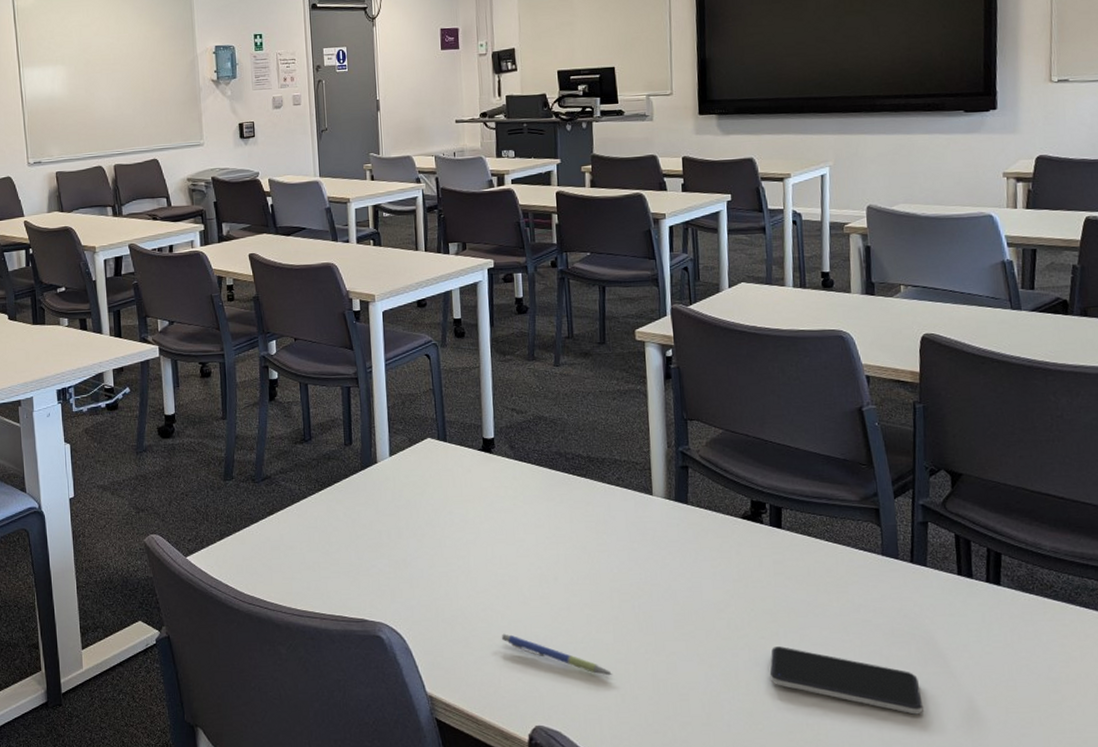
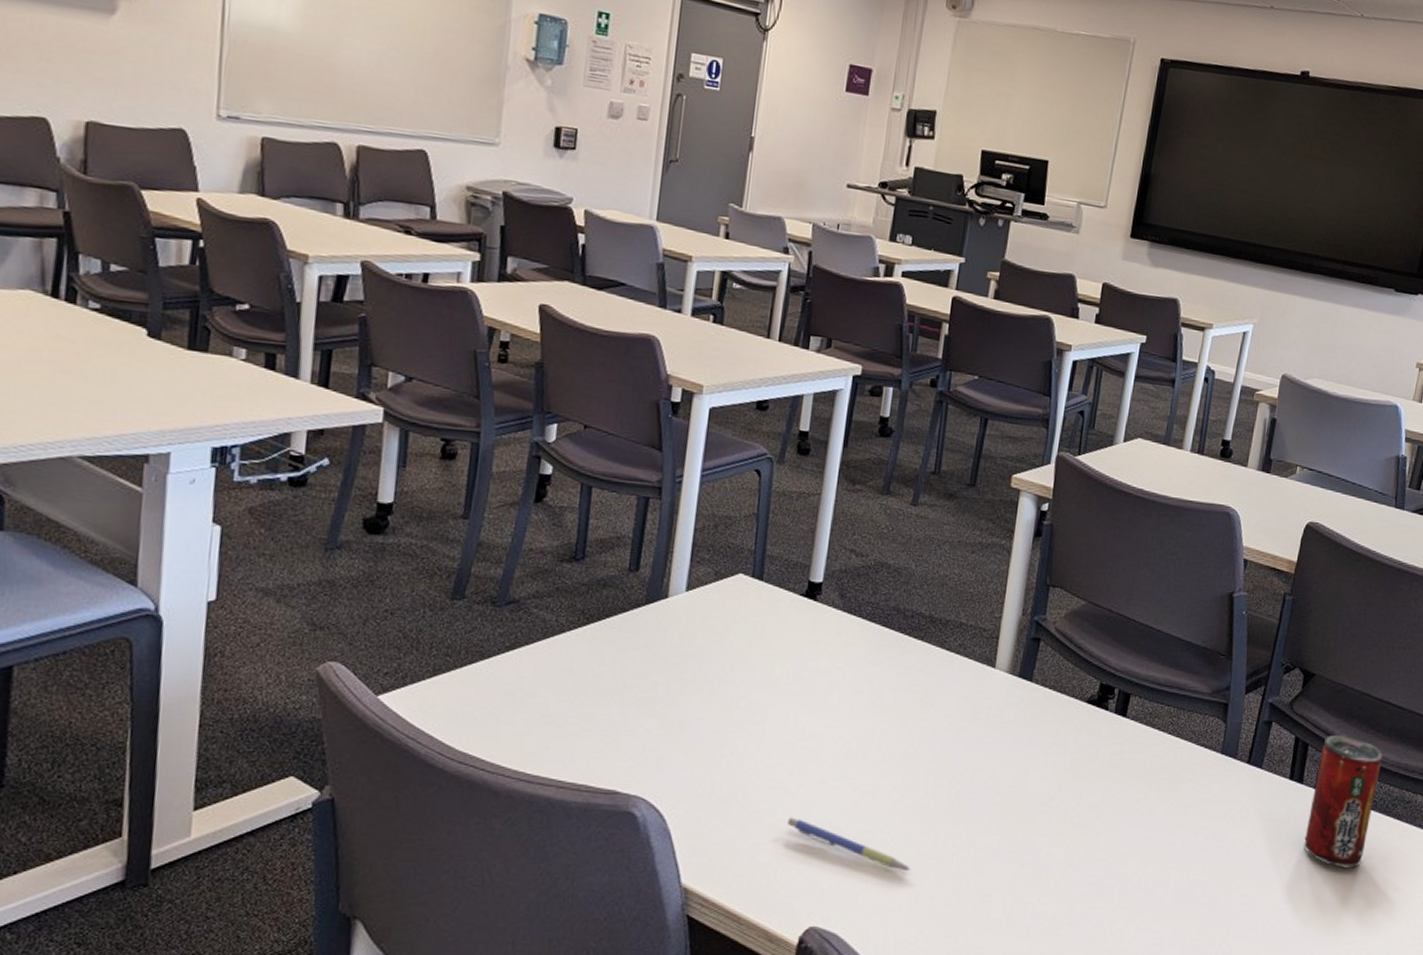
smartphone: present [769,646,923,715] -> none [1081,846,1230,923]
beverage can: none [985,529,1055,658] -> present [1304,734,1383,869]

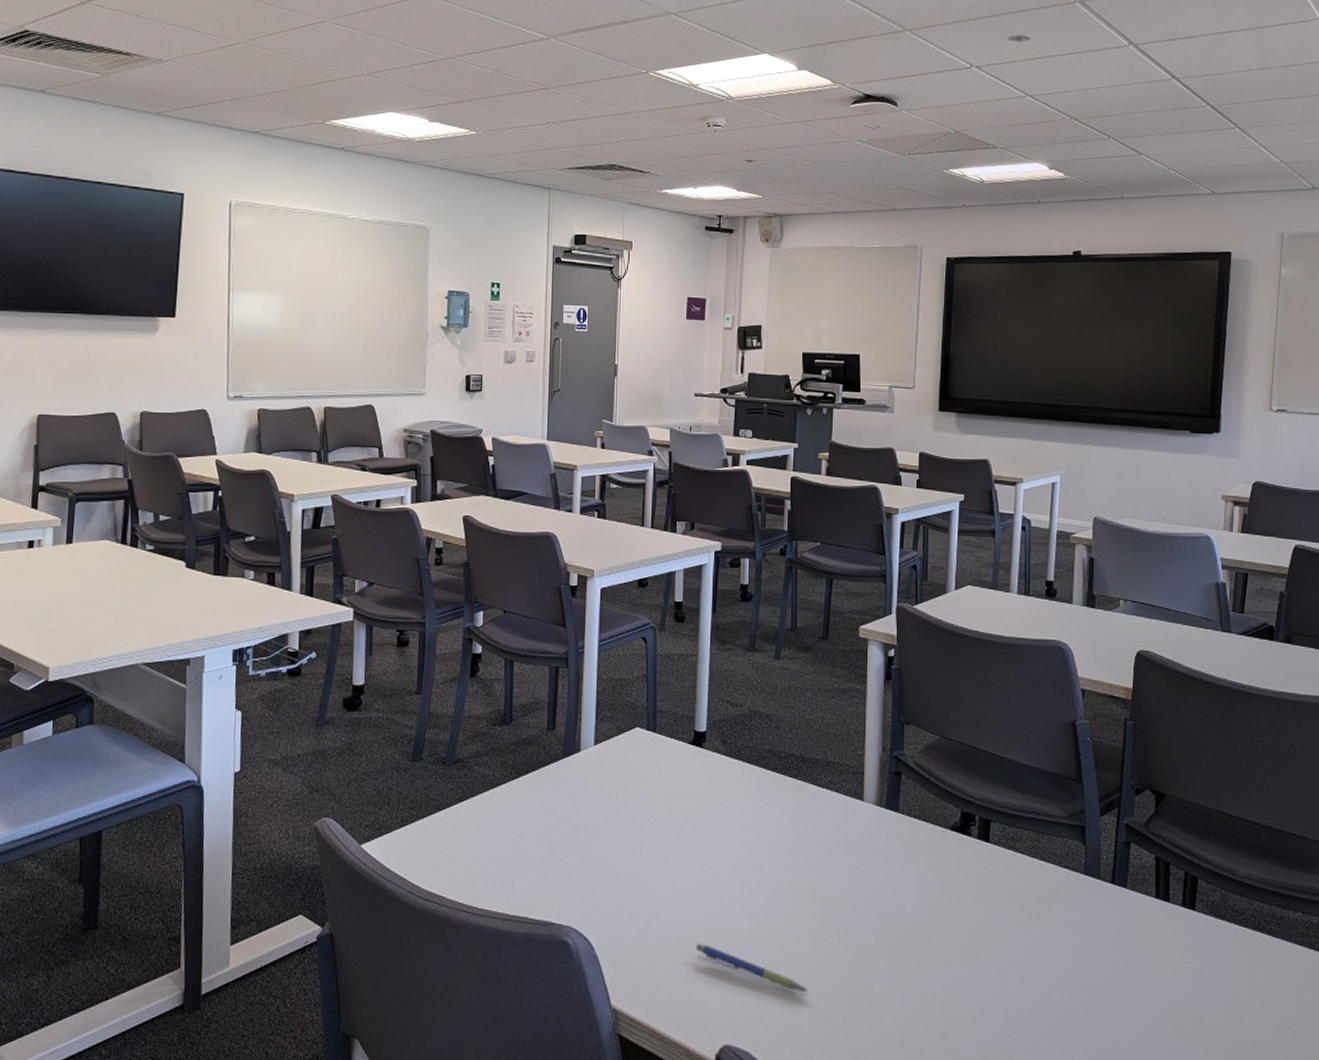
beverage can: present [1304,734,1383,869] -> none [1179,853,1247,987]

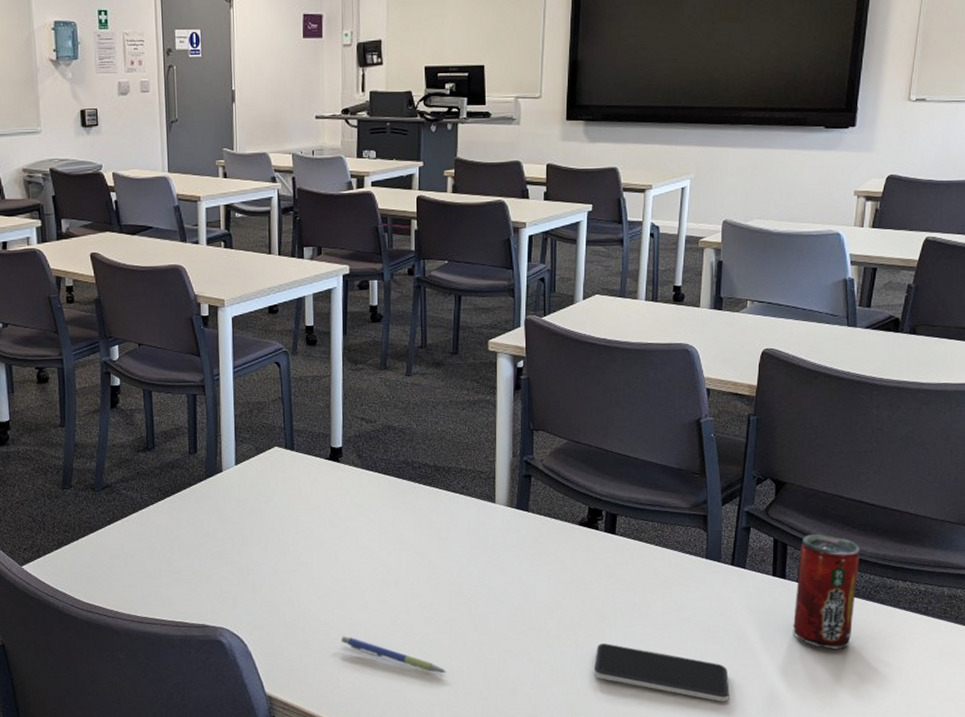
smartphone: none [966,966,1114,1042] -> present [593,643,730,702]
beverage can: none [1179,853,1247,987] -> present [793,533,860,650]

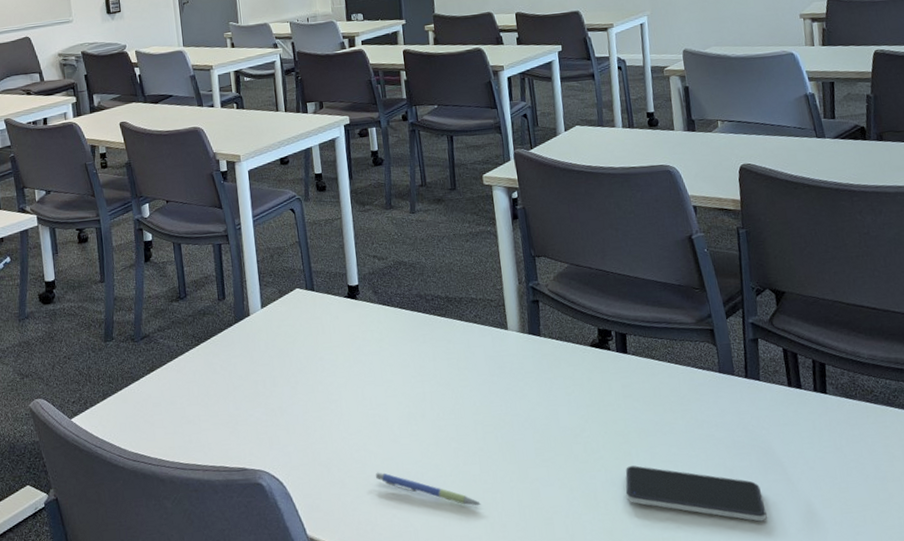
beverage can: present [793,533,860,650] -> none [811,340,879,460]

